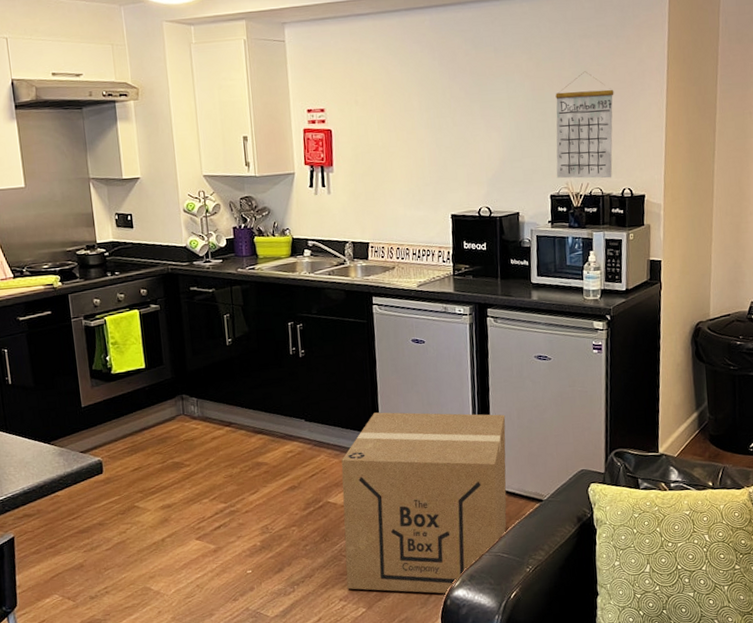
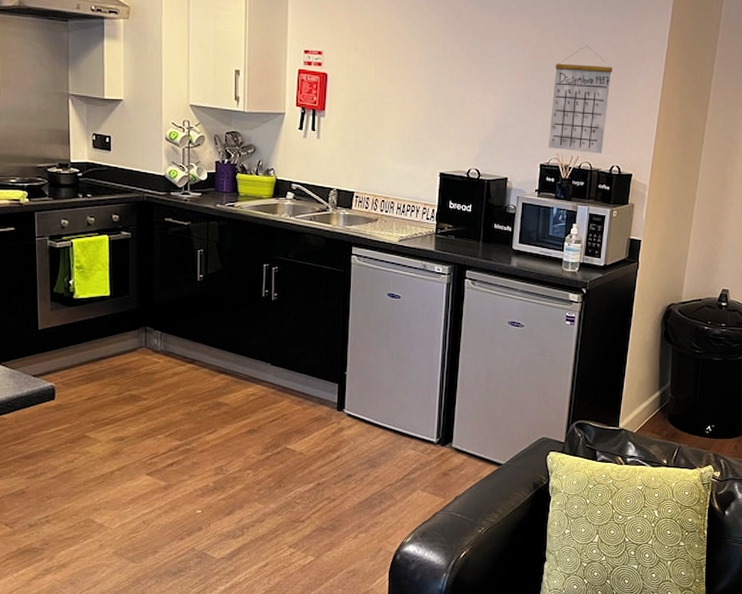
cardboard box: present [341,412,507,594] -> none [298,363,473,548]

